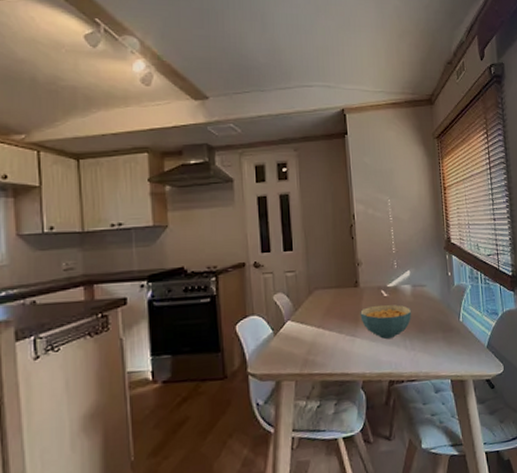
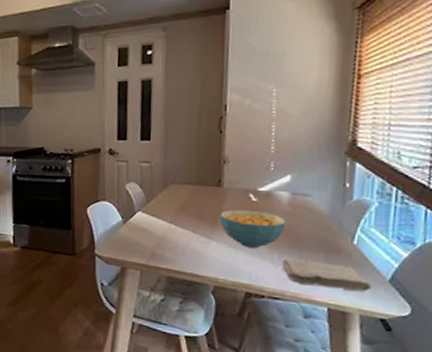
washcloth: none [413,340,477,363] -> present [282,259,371,291]

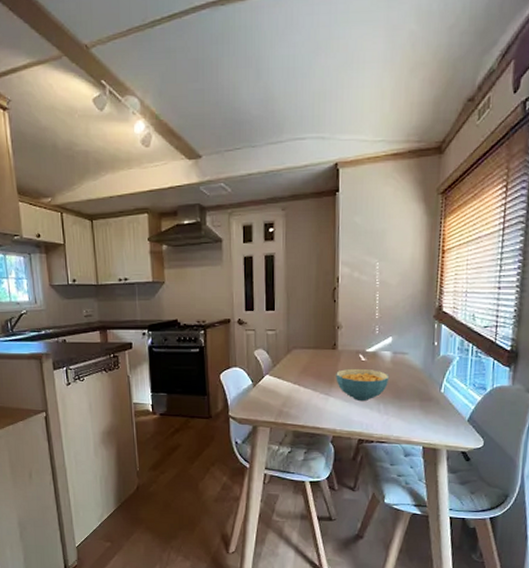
washcloth: present [282,259,371,291] -> none [386,409,455,430]

